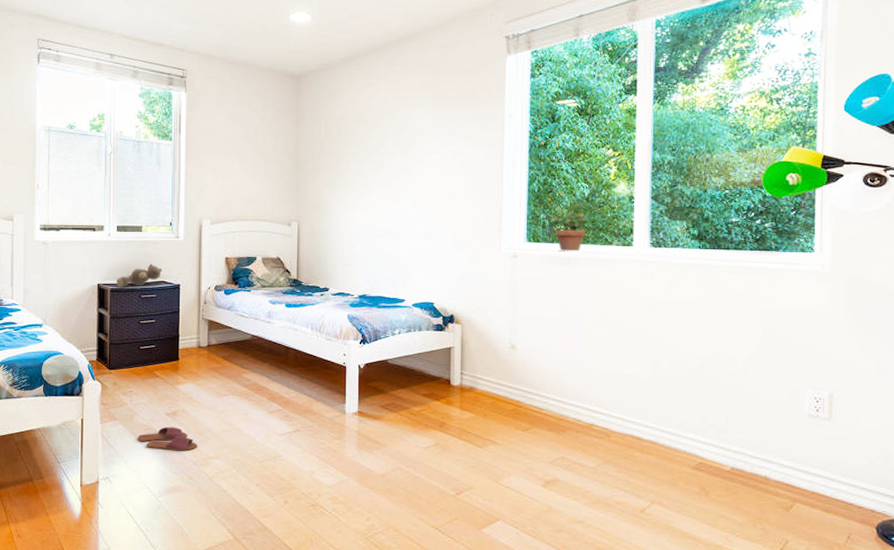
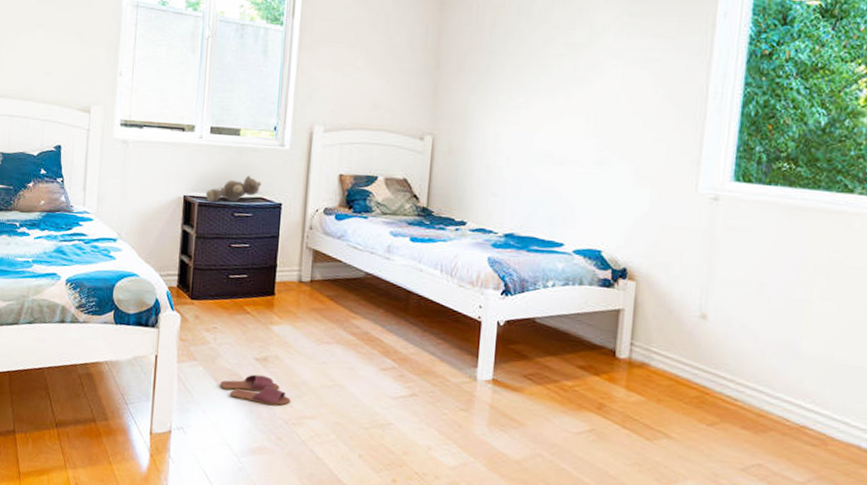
potted plant: present [549,203,588,252] -> none [767,134,824,199]

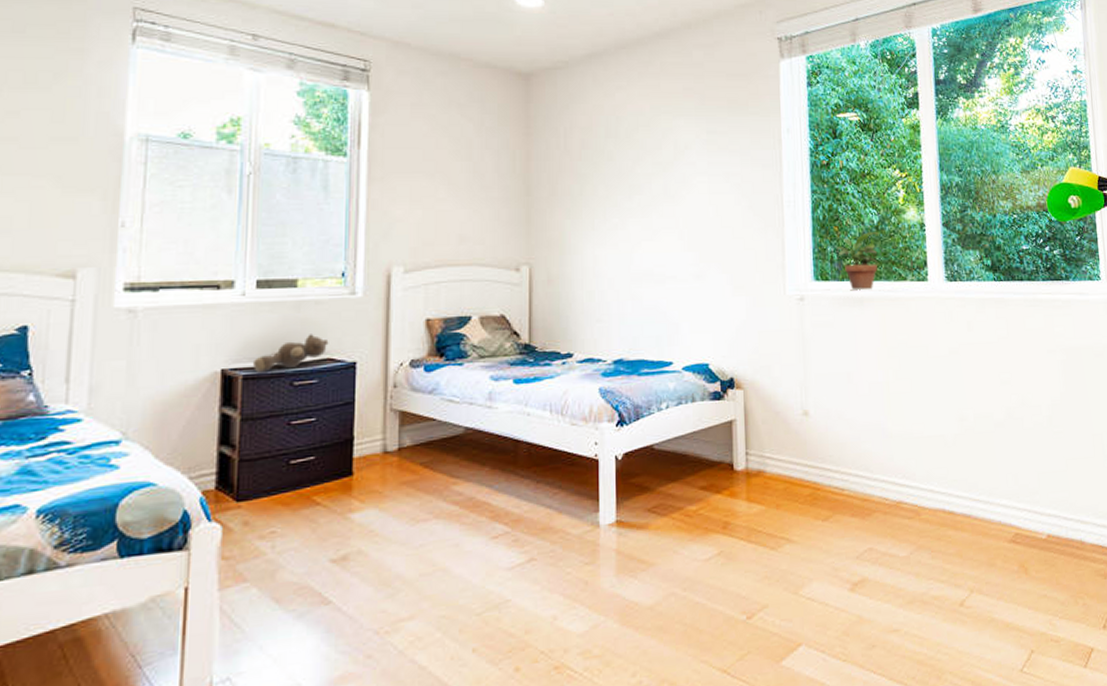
slippers: present [221,374,291,406] -> none [284,579,381,619]
potted plant: none [767,134,824,199] -> present [837,232,880,291]

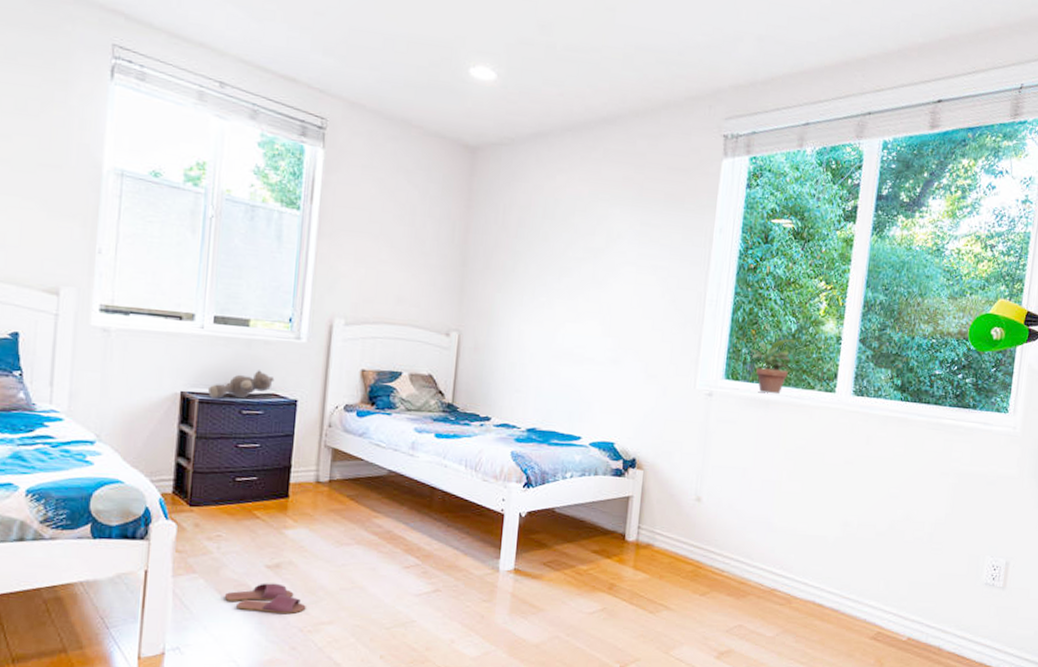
slippers: none [284,579,381,619] -> present [225,583,306,614]

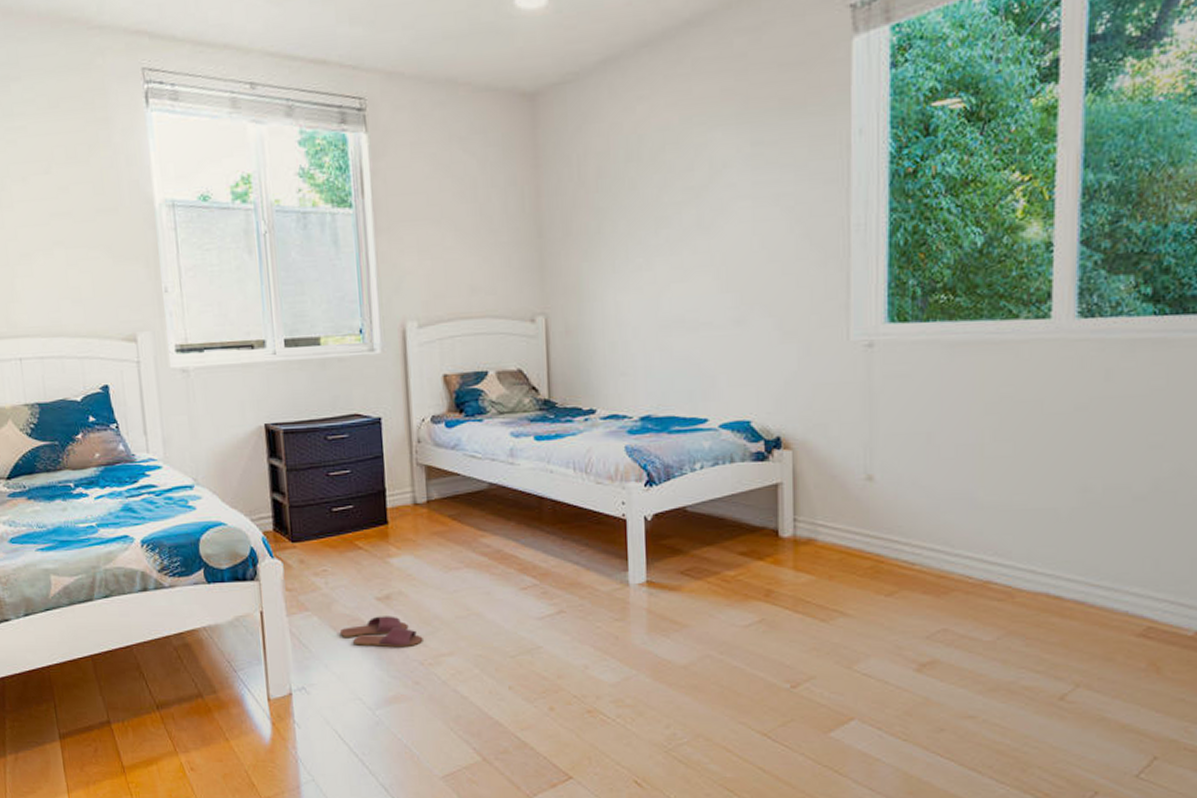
stuffed bear: present [207,370,275,400] -> none [289,390,355,428]
potted plant: present [751,339,794,395] -> none [922,257,982,333]

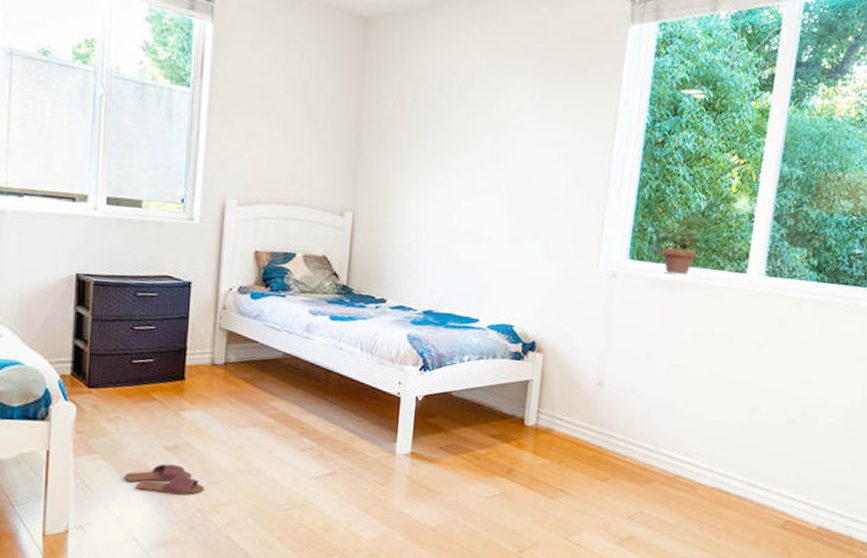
potted plant: none [922,257,982,333] -> present [657,217,703,276]

